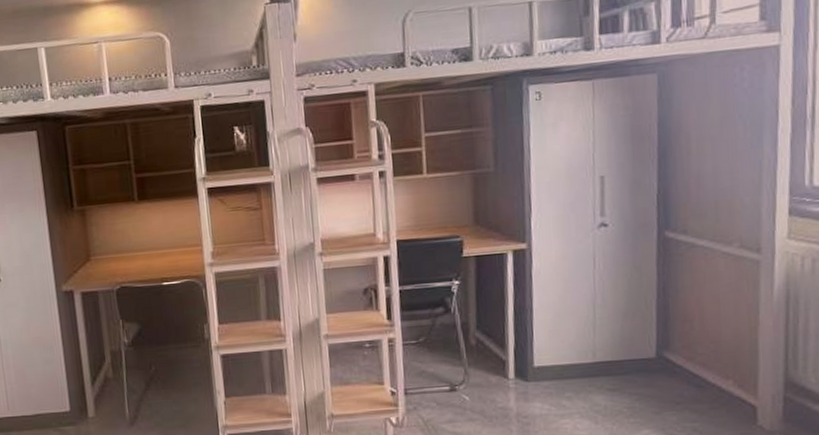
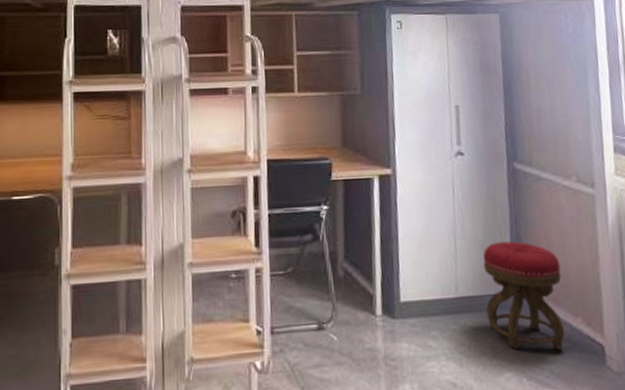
stool: none [624,309,713,410] -> present [483,241,565,350]

